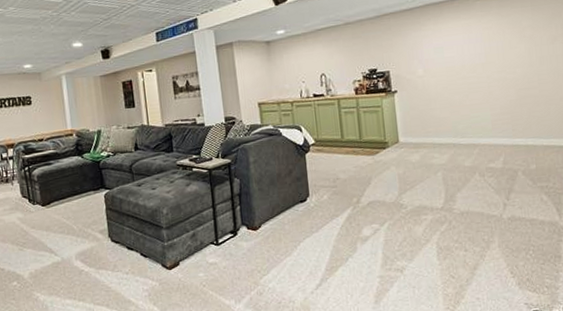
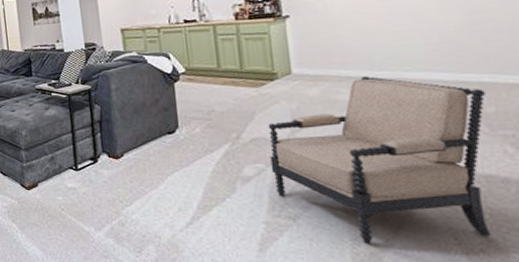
chair: none [381,142,534,285] -> present [268,75,492,244]

